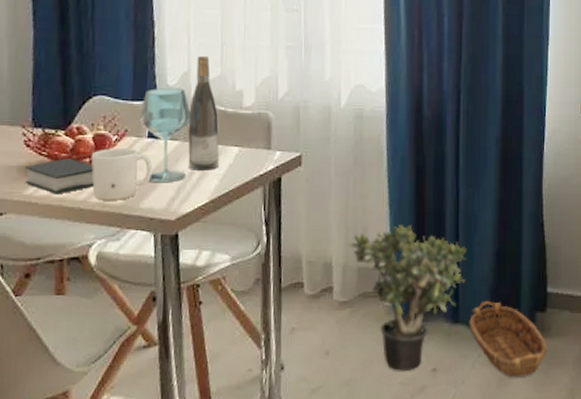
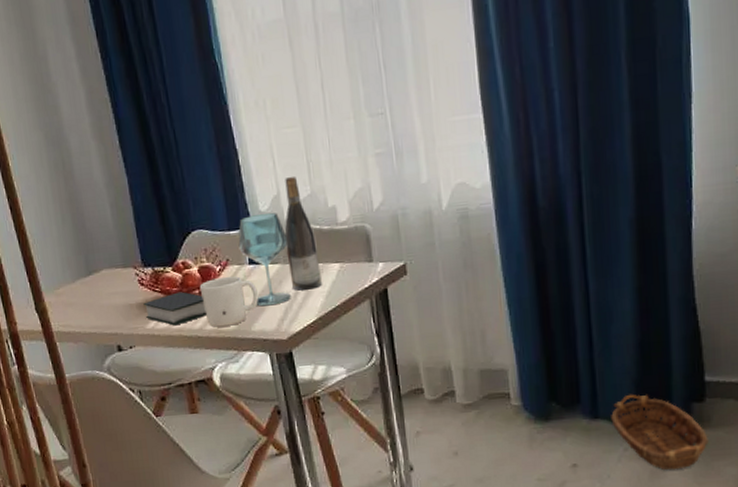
potted plant: present [347,225,467,371] -> none [465,323,604,468]

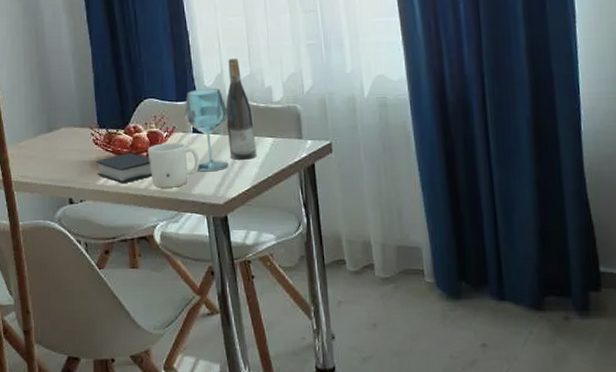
basket: present [611,394,709,471] -> none [516,279,606,356]

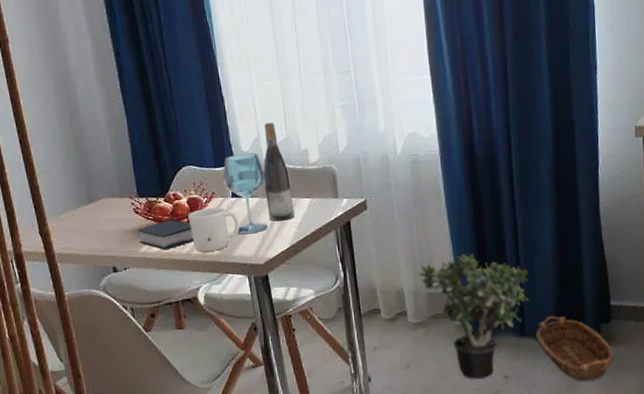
potted plant: none [384,205,509,345] -> present [416,253,530,379]
basket: none [516,279,606,356] -> present [536,315,615,382]

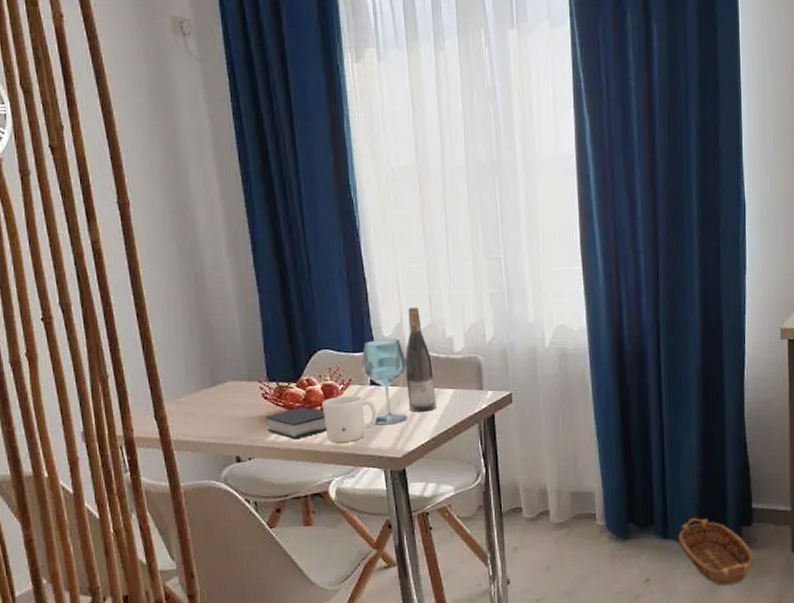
potted plant: present [416,253,530,379] -> none [560,452,673,582]

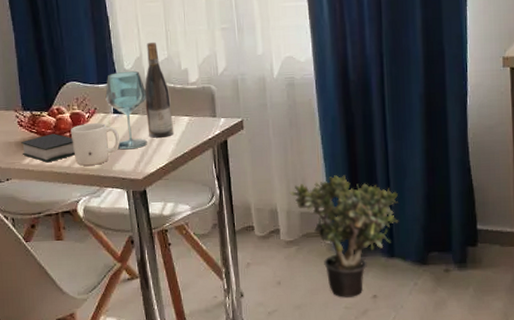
potted plant: none [560,452,673,582] -> present [289,175,399,297]
basket: present [678,517,754,586] -> none [404,237,480,303]

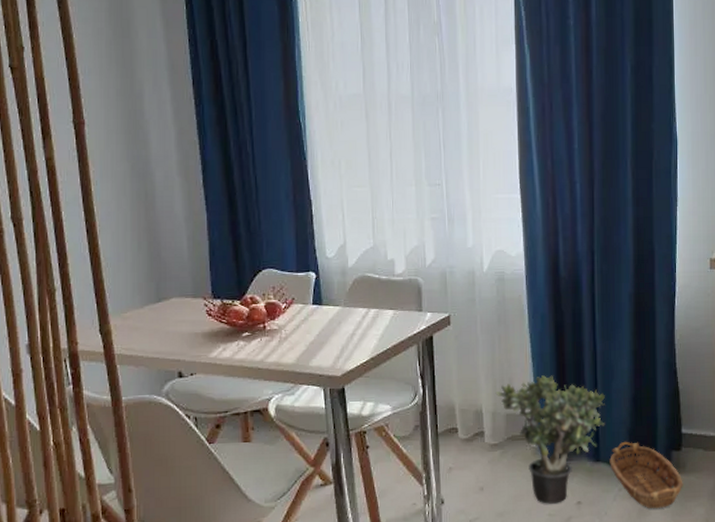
book: present [21,133,75,163] -> none [209,325,268,357]
mug: present [70,122,120,166] -> none [264,313,319,360]
wine glass: present [105,70,147,150] -> none [304,259,349,344]
wine bottle: present [144,41,175,138] -> none [347,229,378,332]
basket: none [404,237,480,303] -> present [609,441,683,509]

